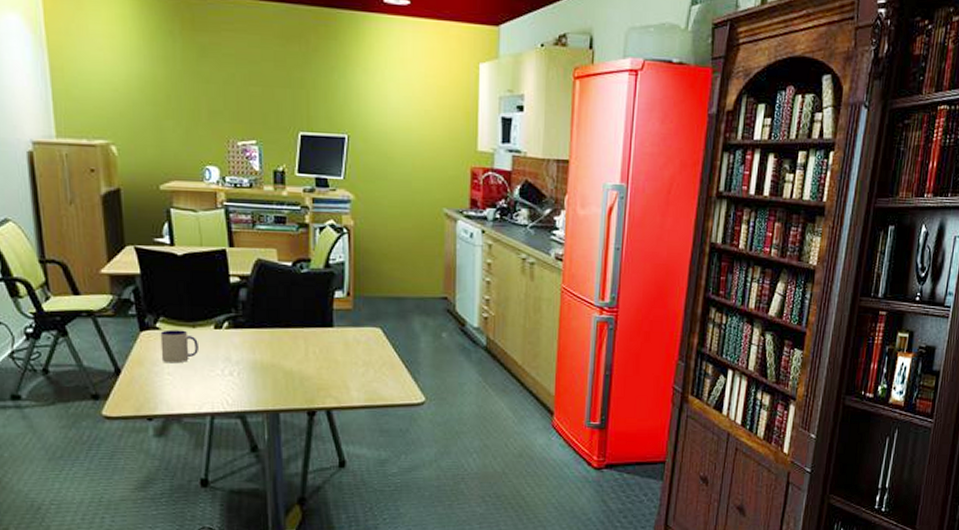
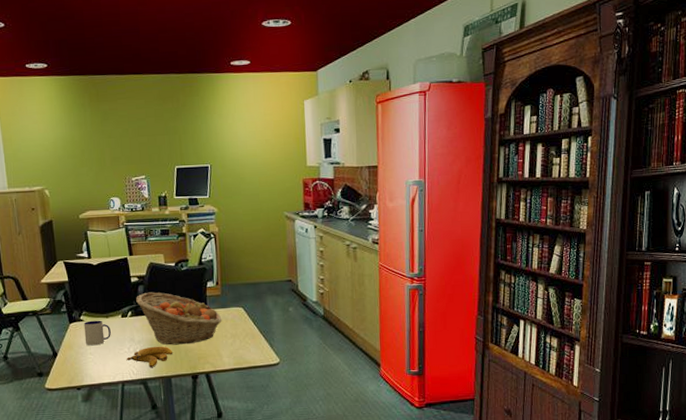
banana: none [218,370,284,397] -> present [126,346,173,367]
fruit basket: none [236,298,352,371] -> present [136,292,222,345]

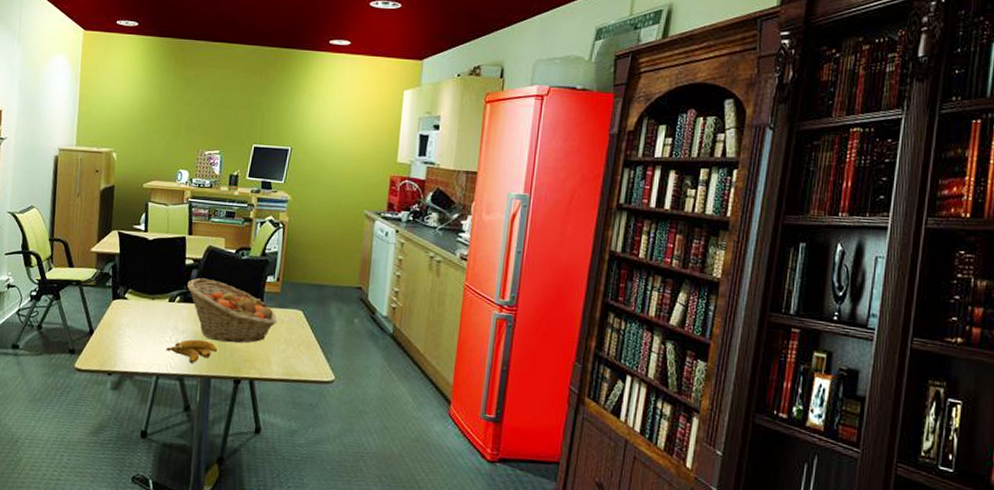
mug: present [83,320,111,346] -> none [125,300,155,329]

